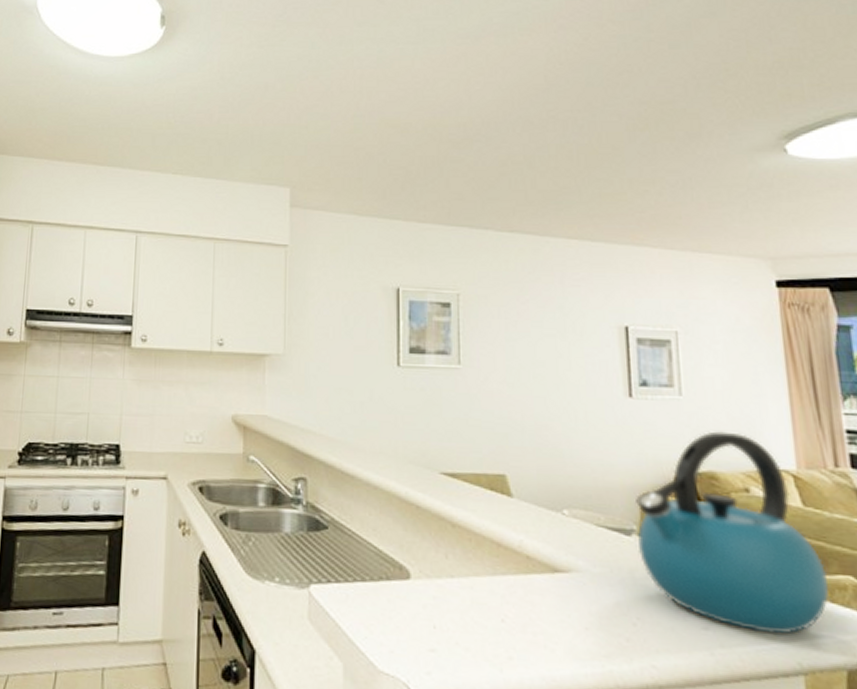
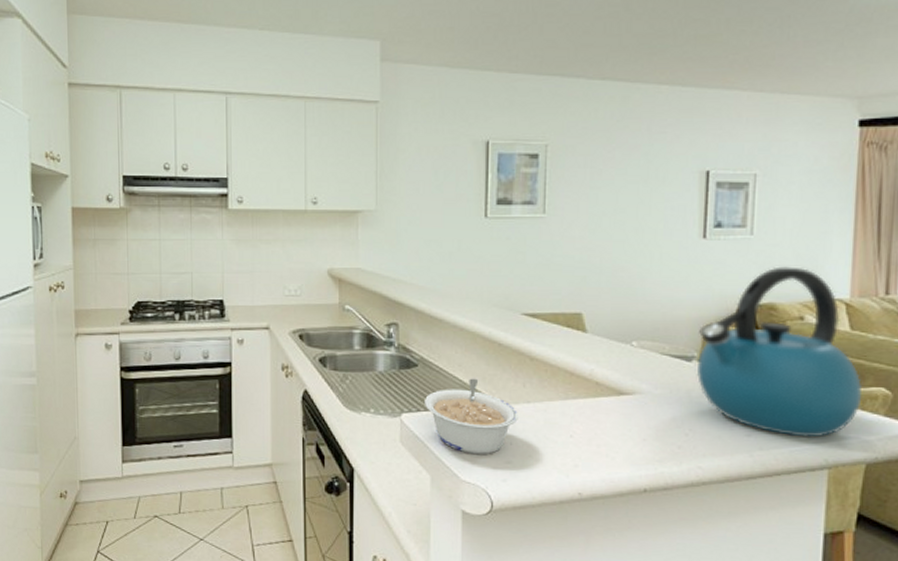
legume: none [336,545,441,640] -> present [425,378,518,455]

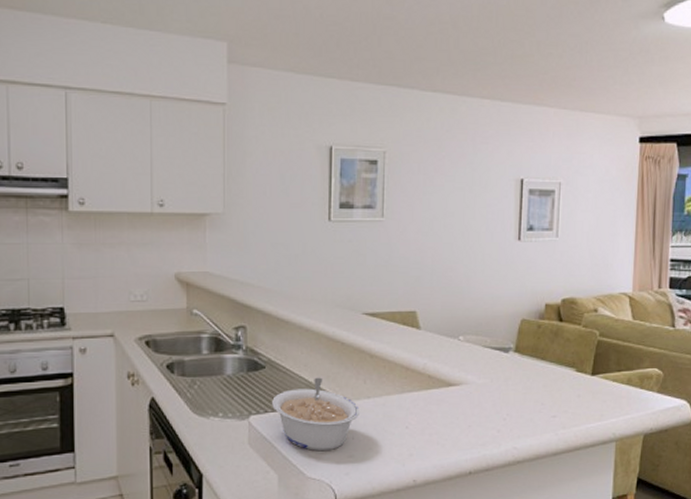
kettle: present [697,266,863,438] -> none [513,265,641,415]

